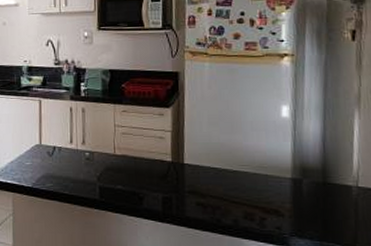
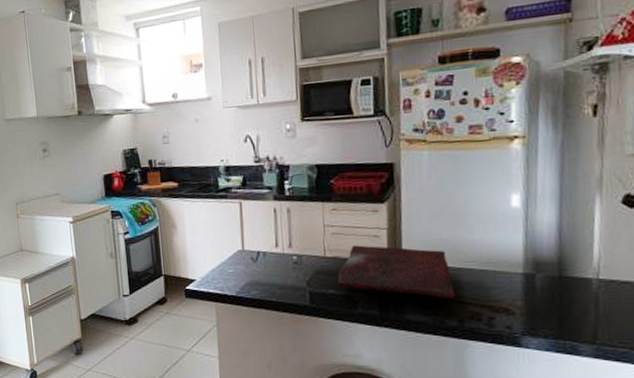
cutting board: none [125,145,232,200] -> present [337,245,456,300]

